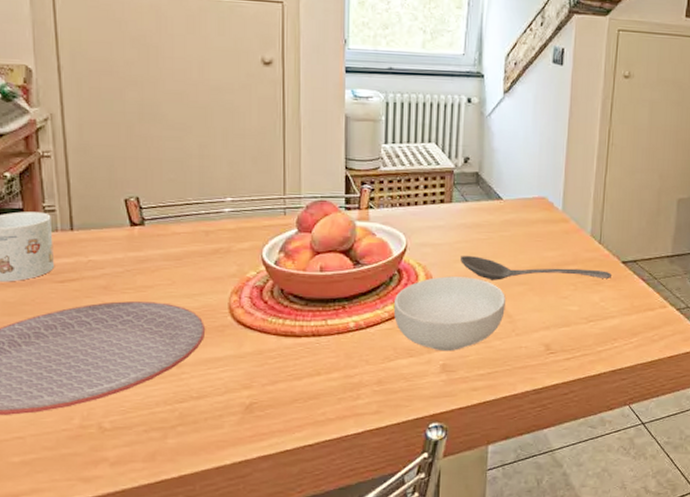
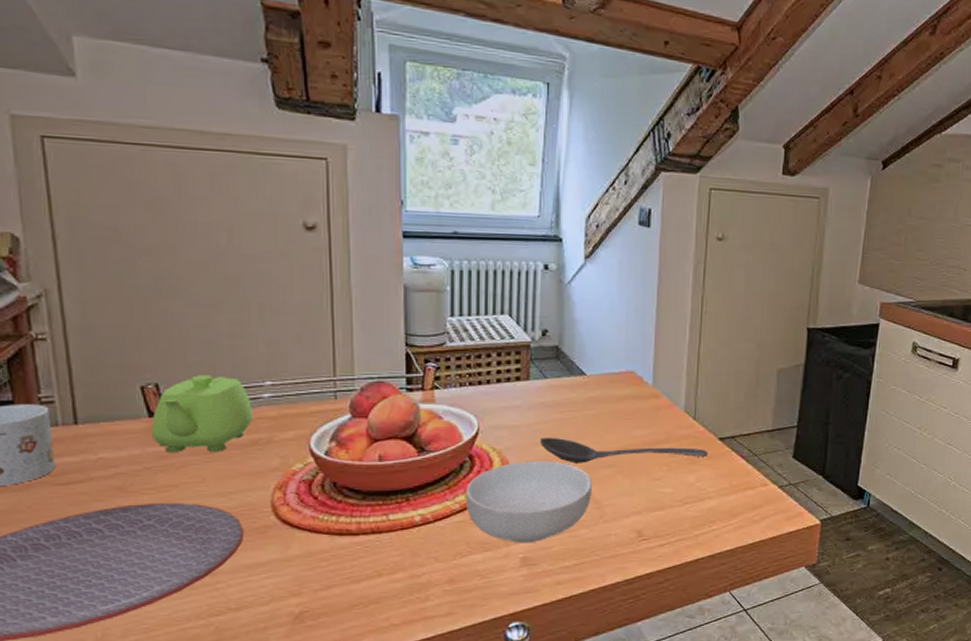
teapot: none [132,190,216,259] -> present [151,375,254,454]

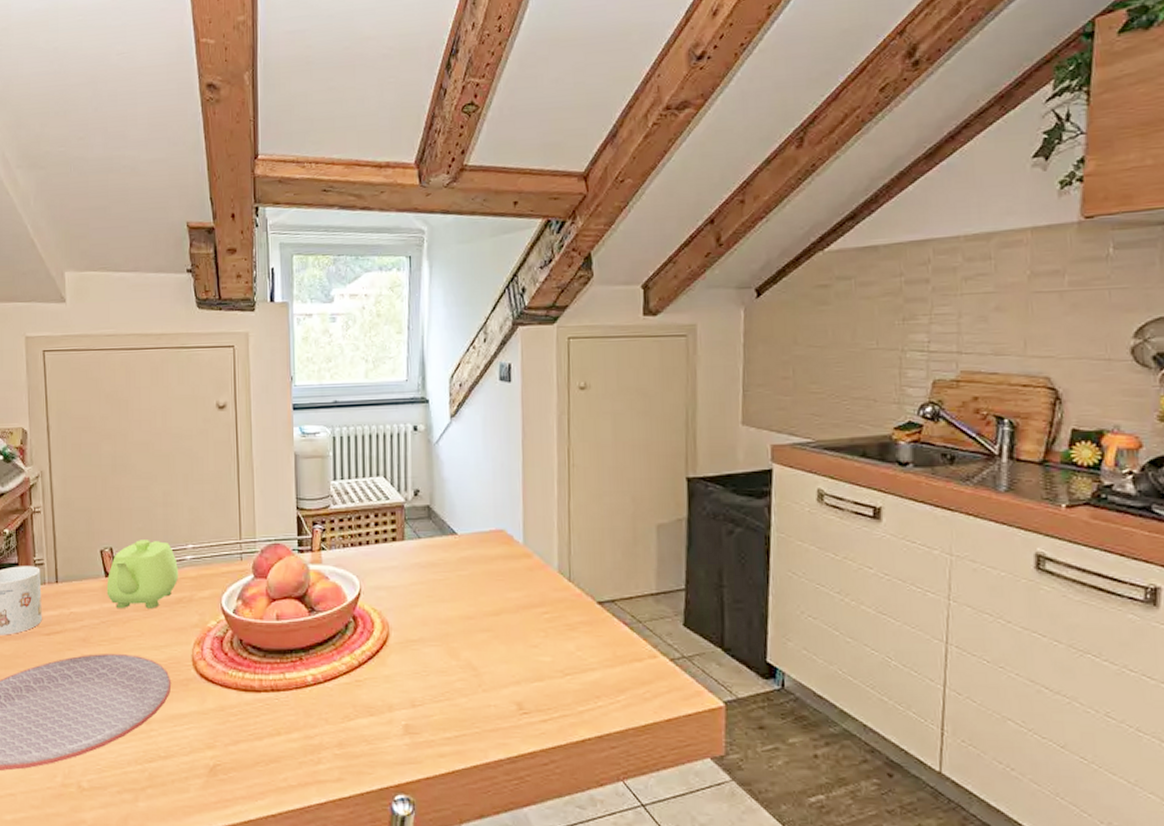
cereal bowl: present [465,461,592,544] -> none [350,623,469,710]
stirrer: present [540,437,708,464] -> none [417,598,587,627]

